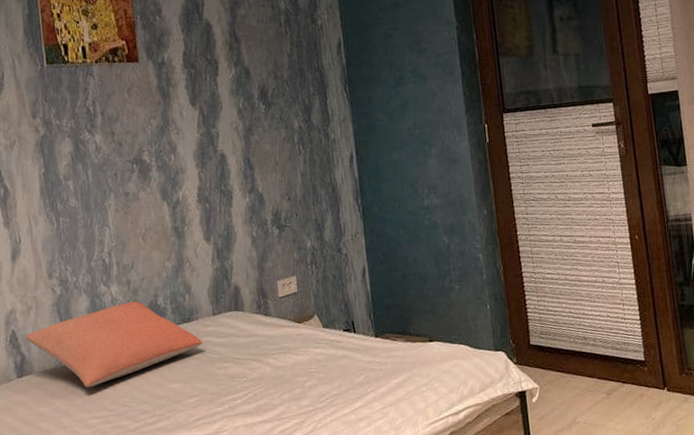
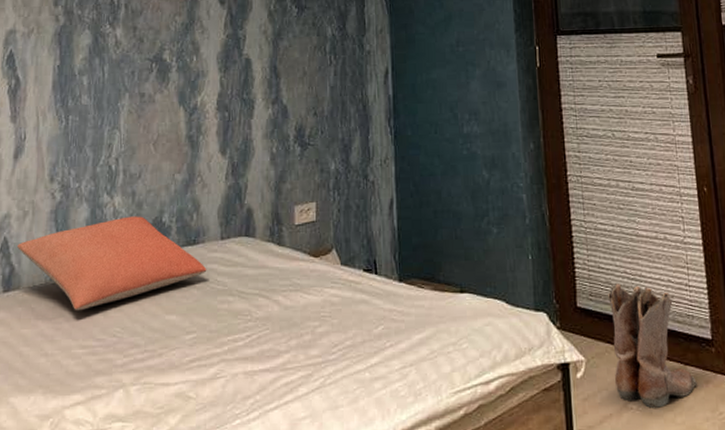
boots: none [555,322,633,421] -> present [607,283,697,408]

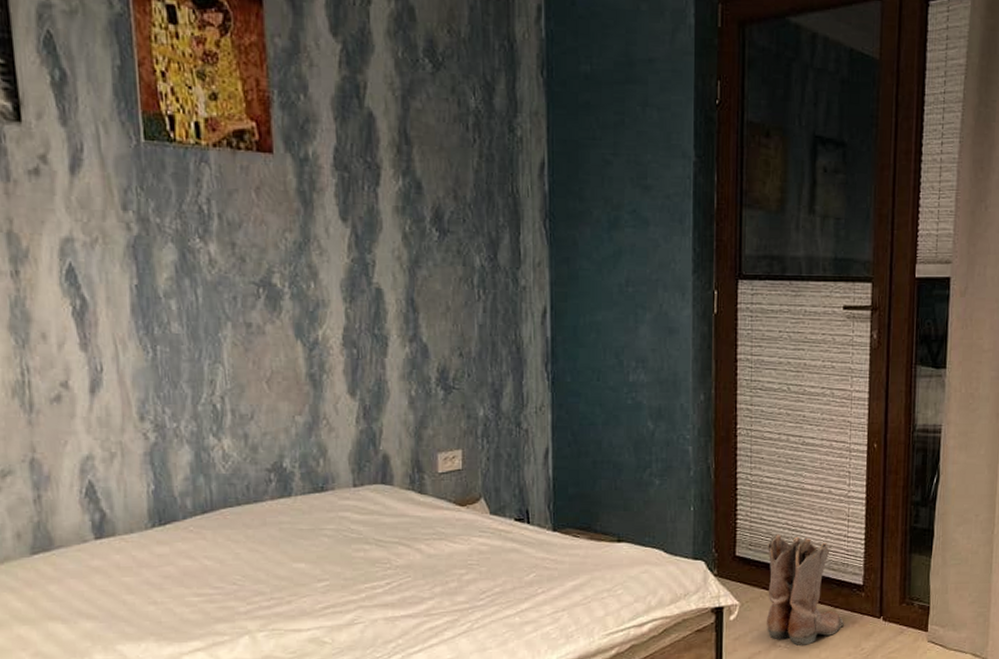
pillow: present [17,216,207,311] -> none [106,460,339,559]

